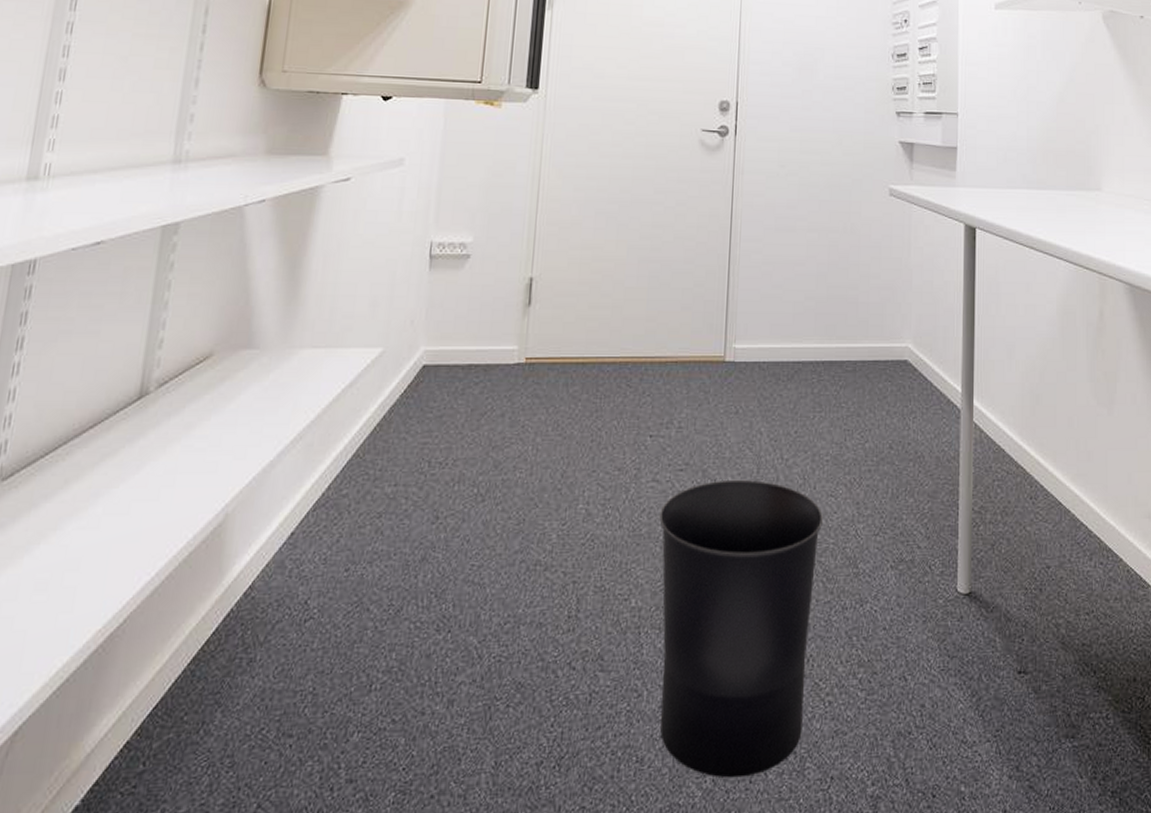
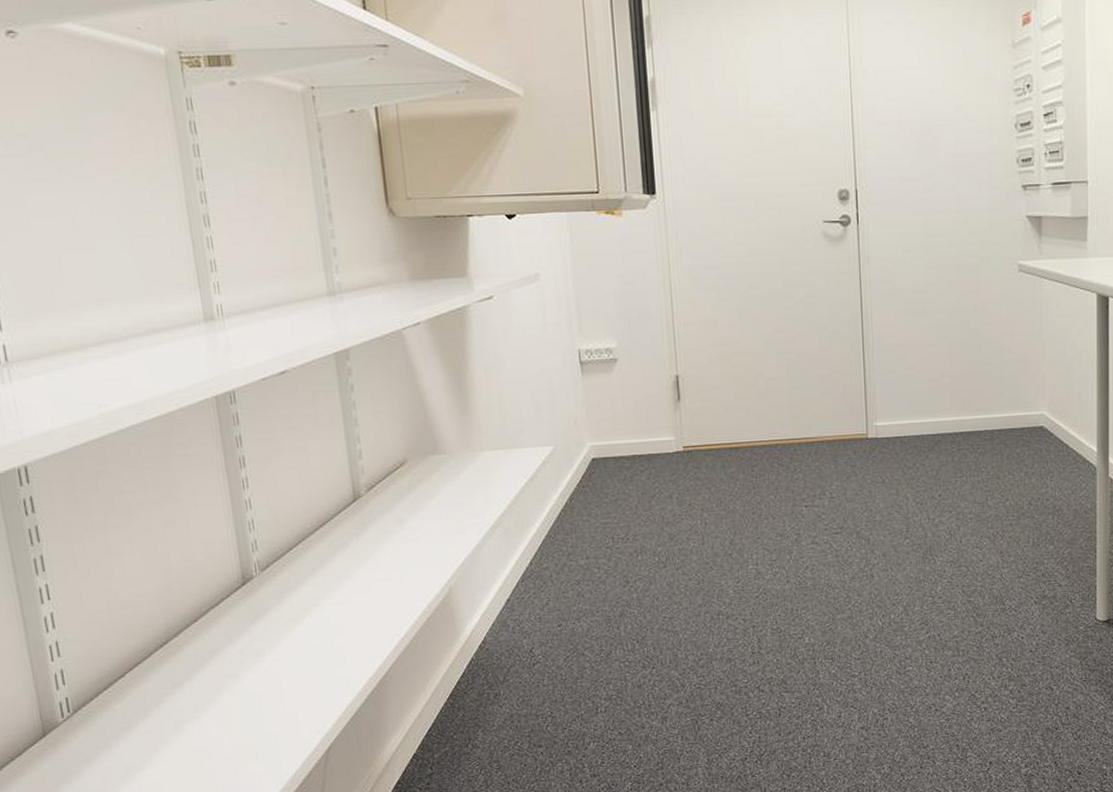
waste bin: present [659,480,823,778] -> none [822,538,970,766]

